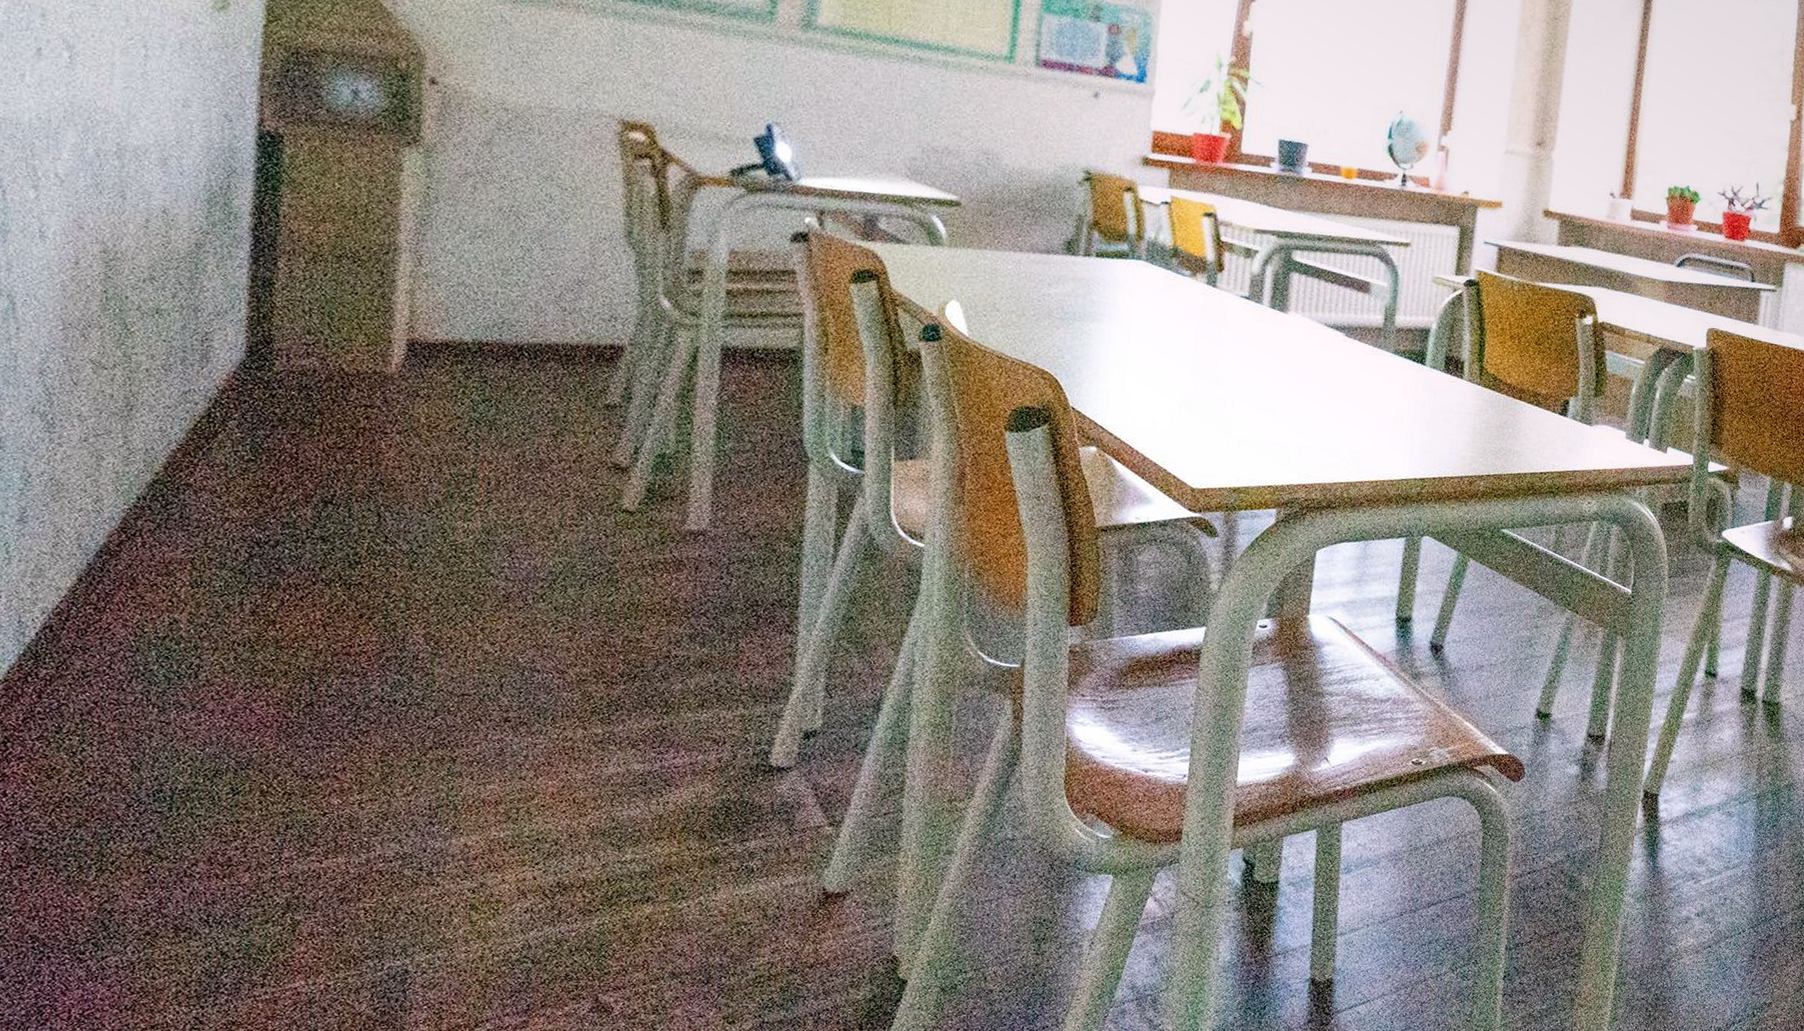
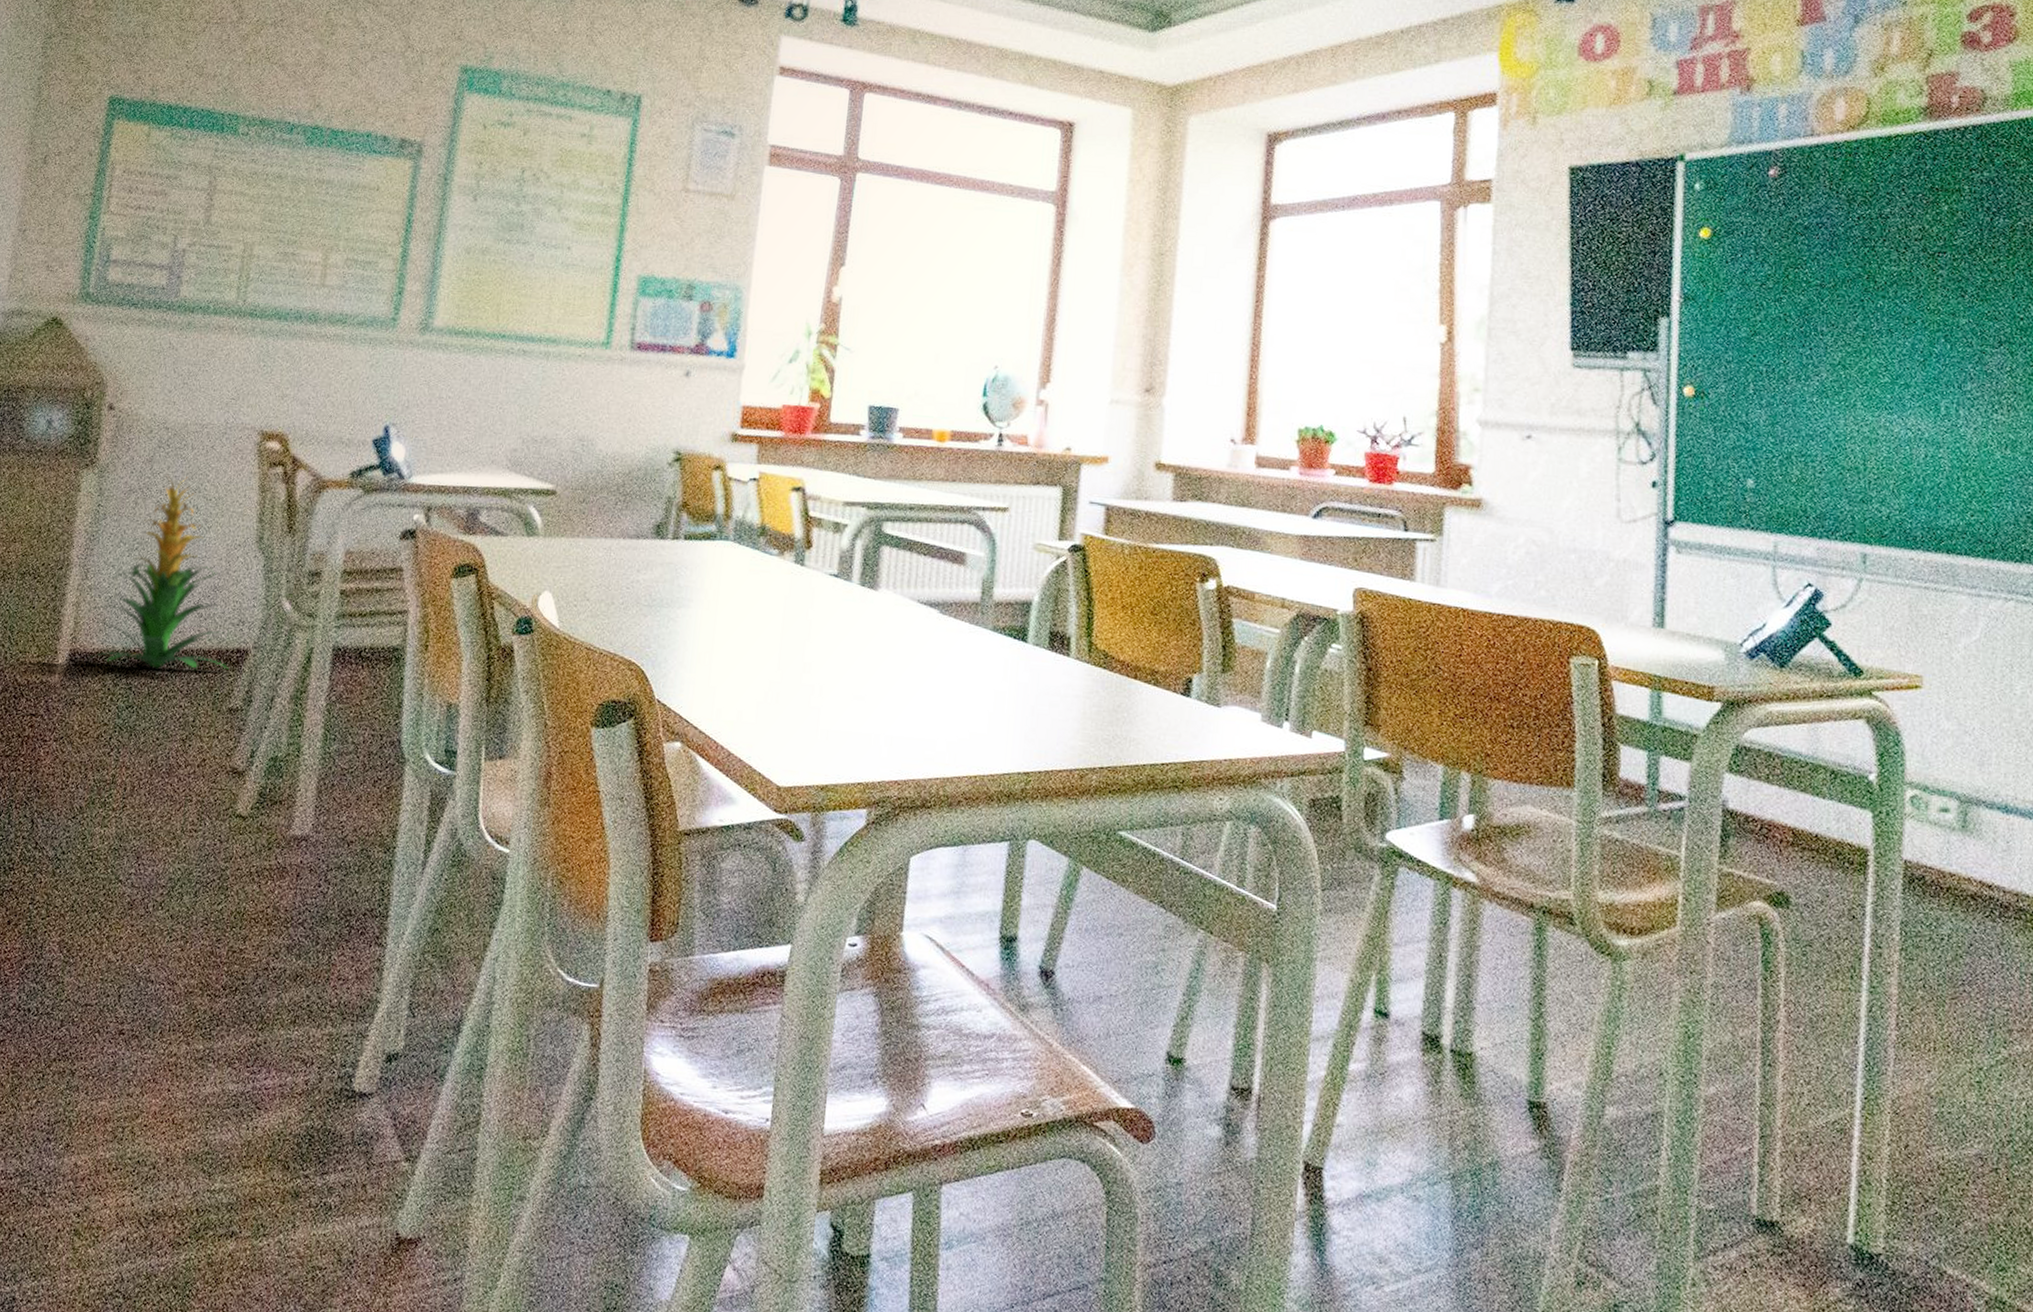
indoor plant: none [426,160,602,366] -> present [87,475,229,670]

